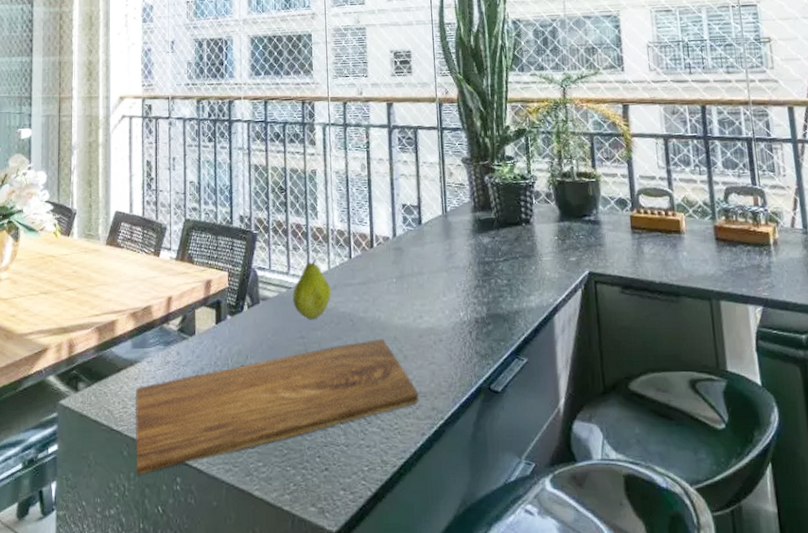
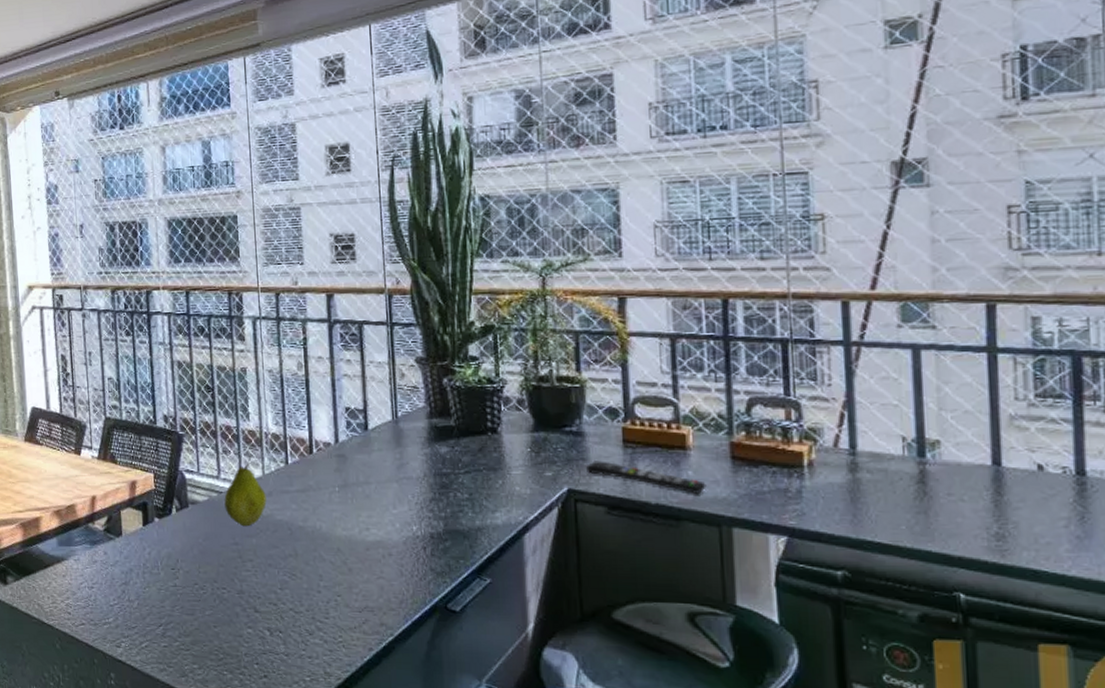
cutting board: present [135,339,419,475] -> none [64,550,366,668]
remote control: none [602,245,698,273] -> present [585,461,706,495]

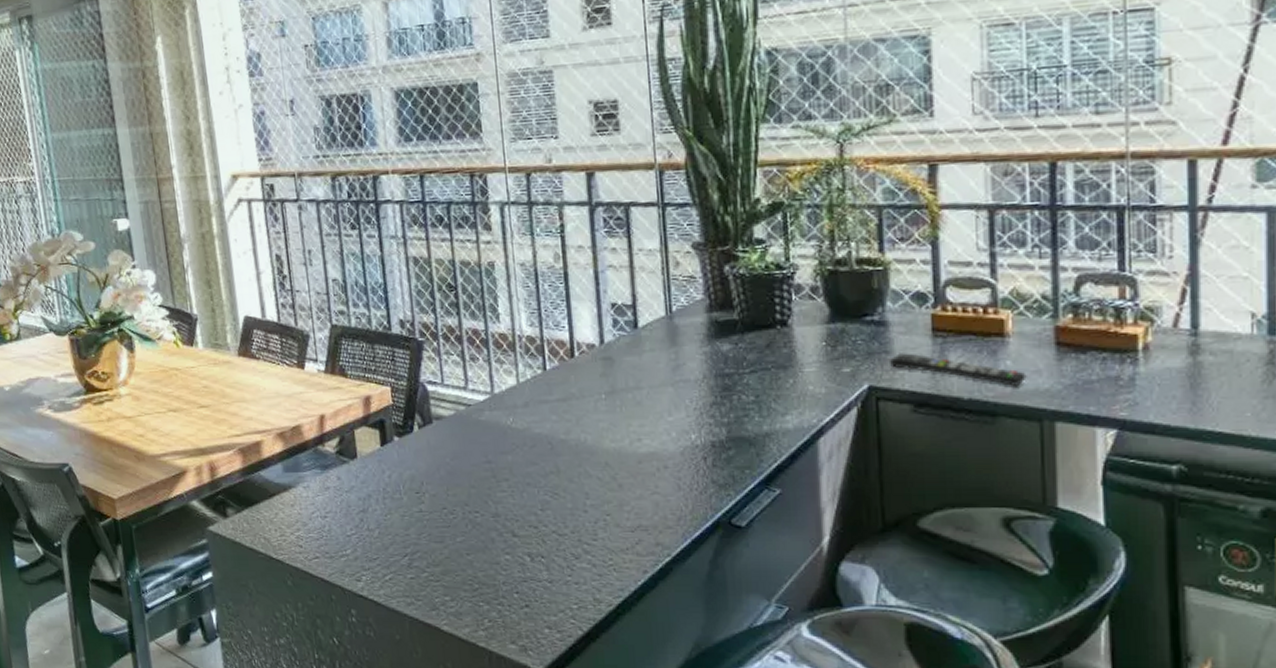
fruit: present [224,463,267,527] -> none [473,370,523,443]

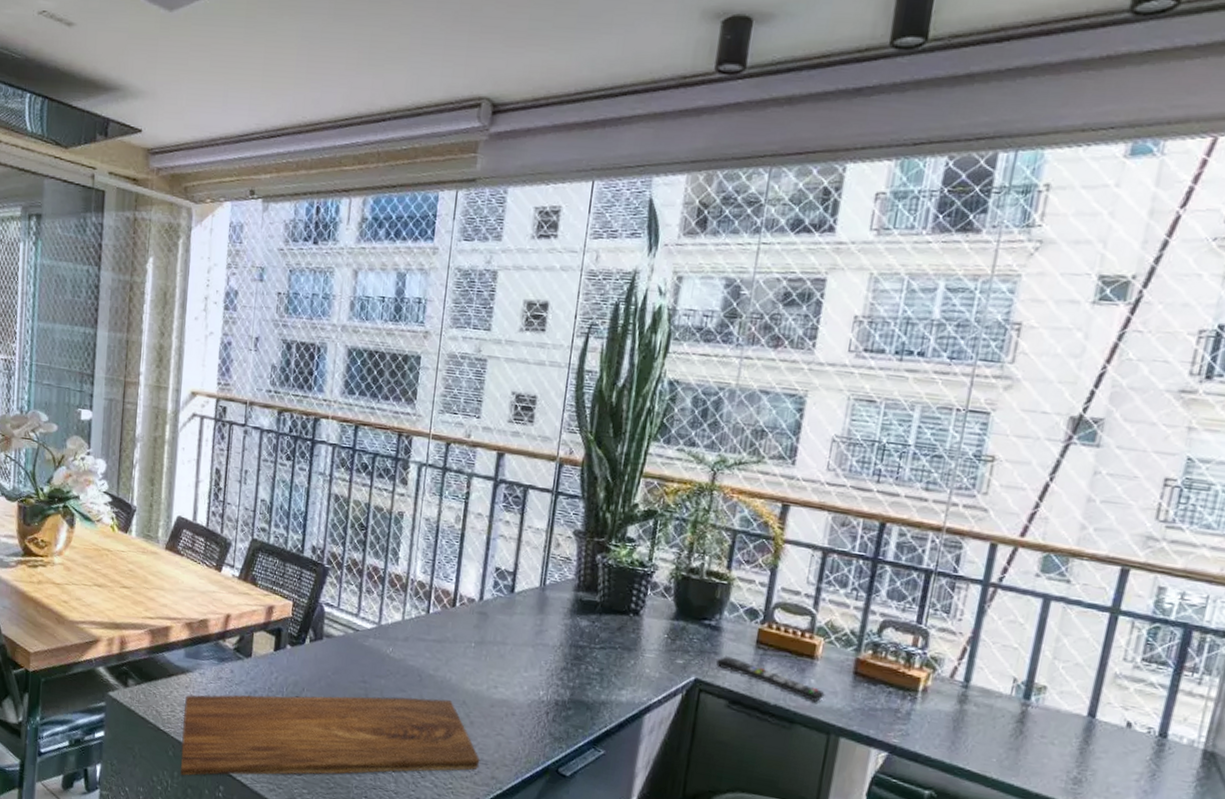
cutting board: none [293,465,640,605] -> present [180,694,480,776]

